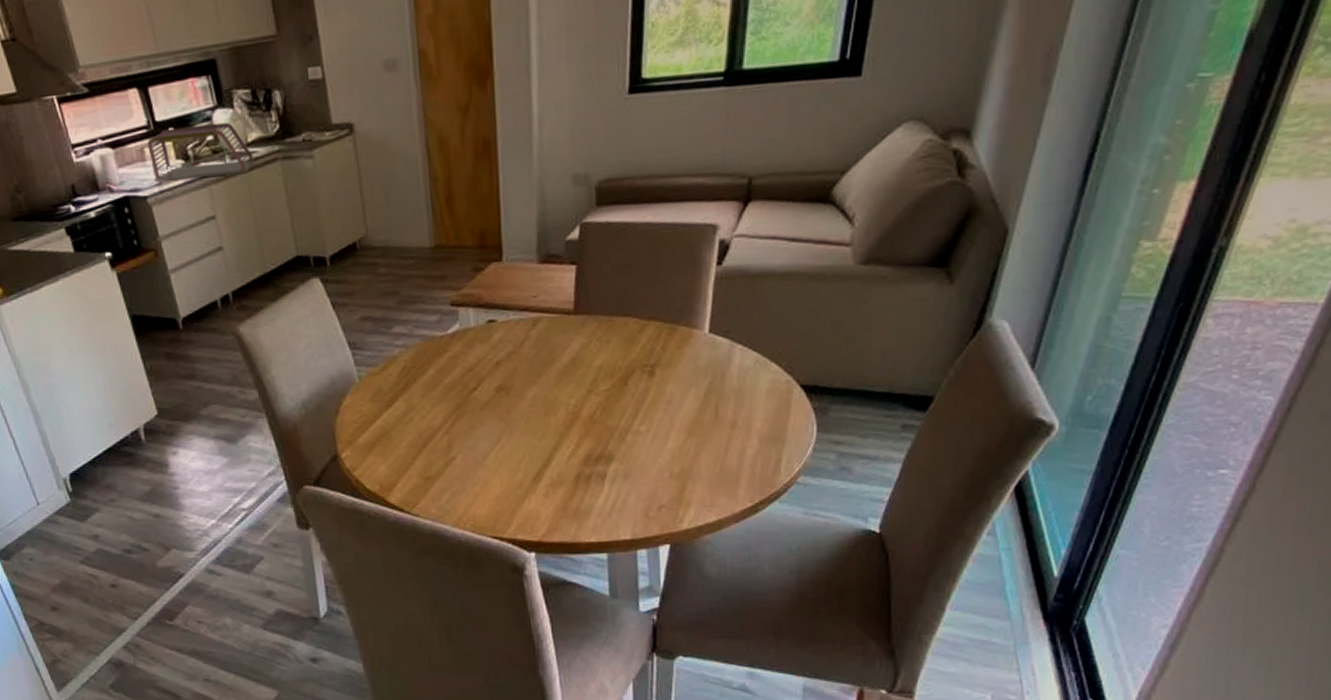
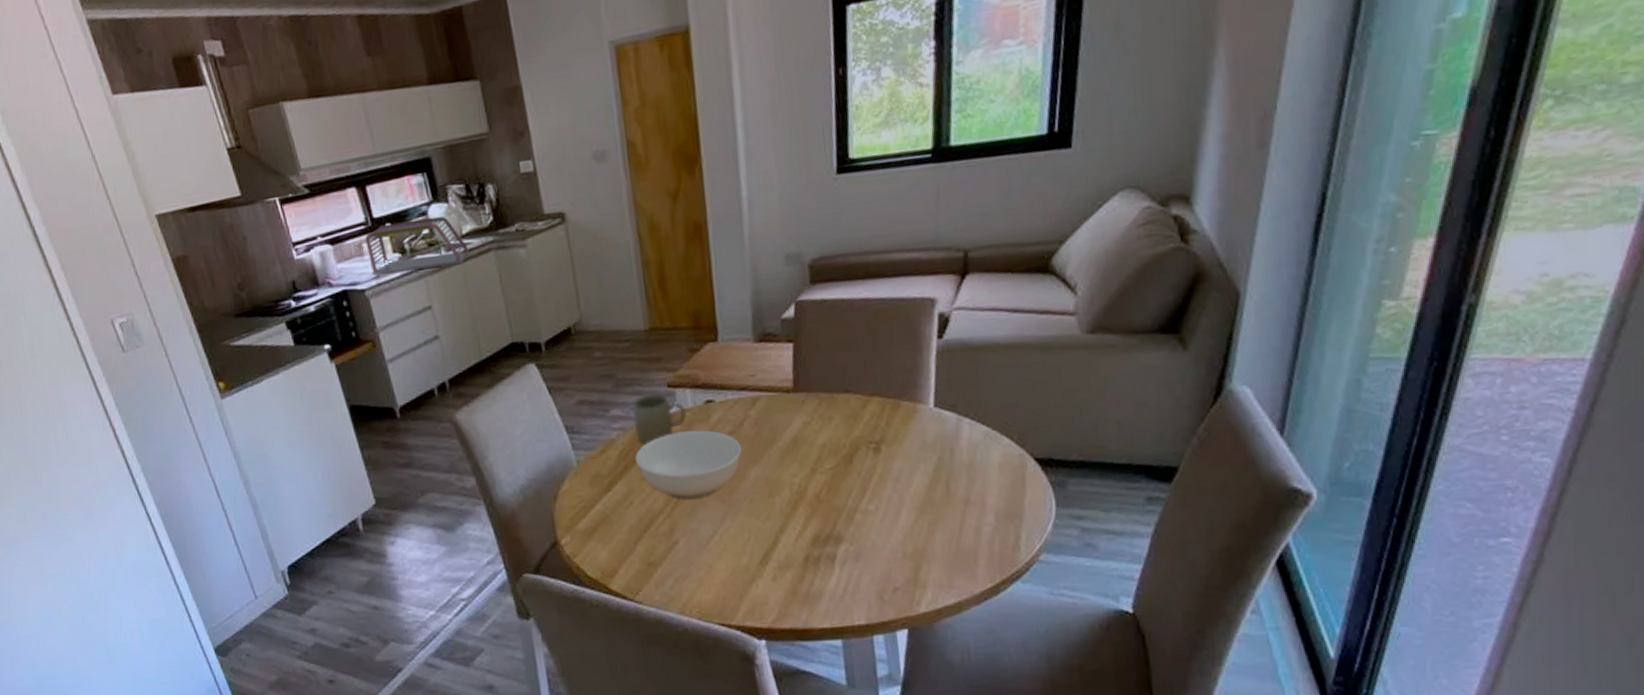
mug: none [415,312,468,362] -> present [632,394,686,444]
bowl: none [417,349,521,417] -> present [635,430,742,500]

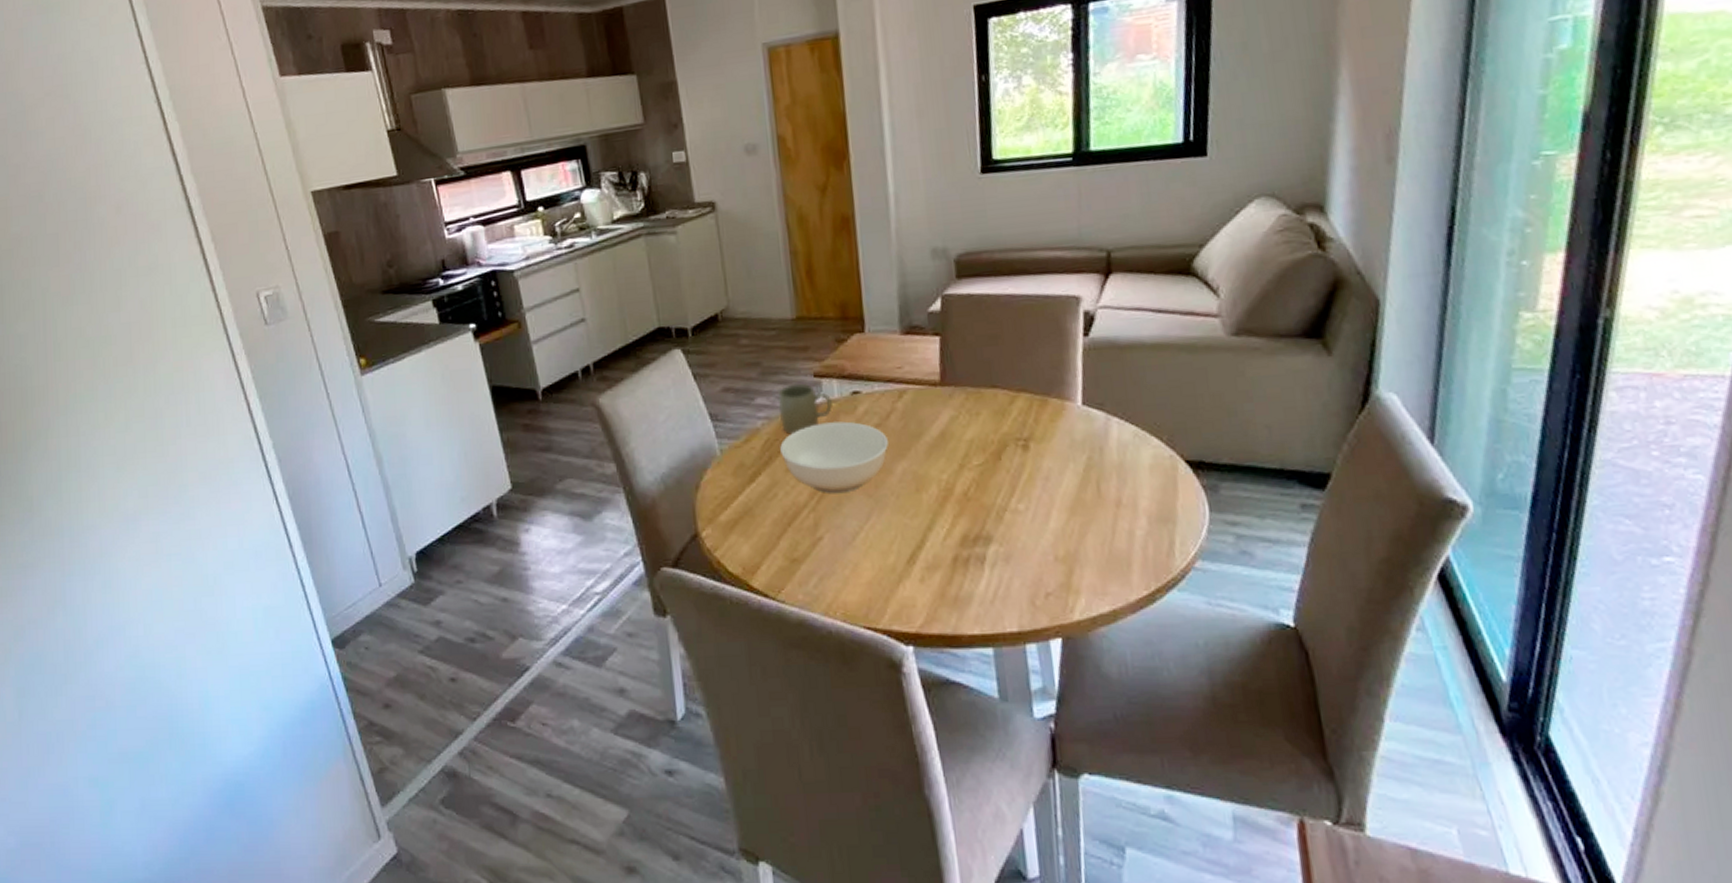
dish rack: present [365,217,470,276] -> none [517,202,620,257]

